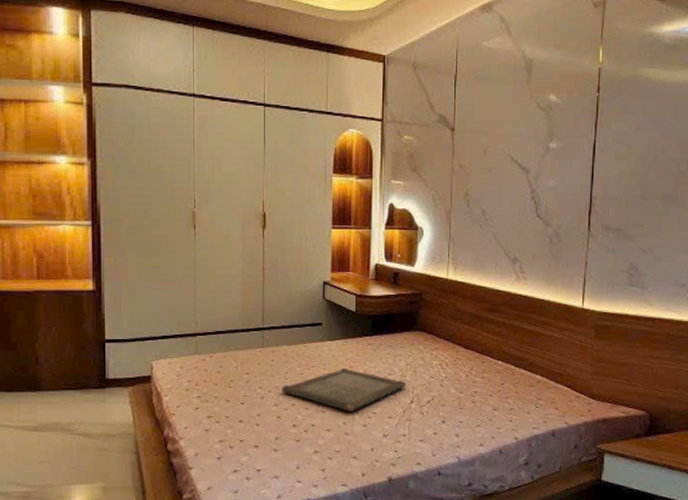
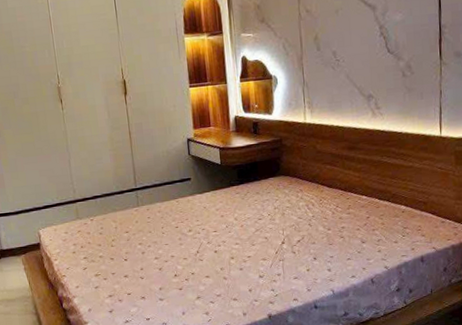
serving tray: present [282,367,407,413] -> none [160,217,277,259]

